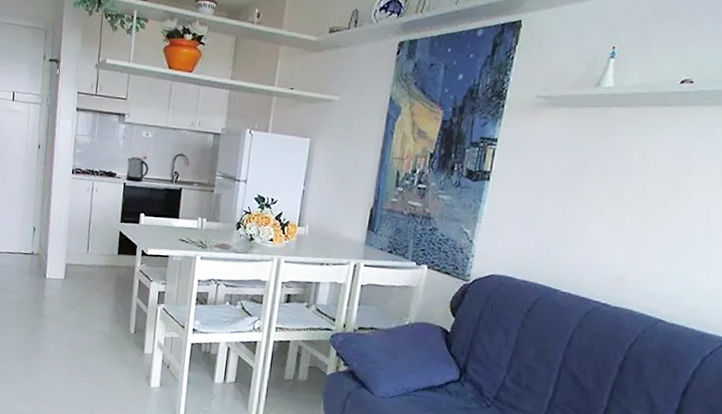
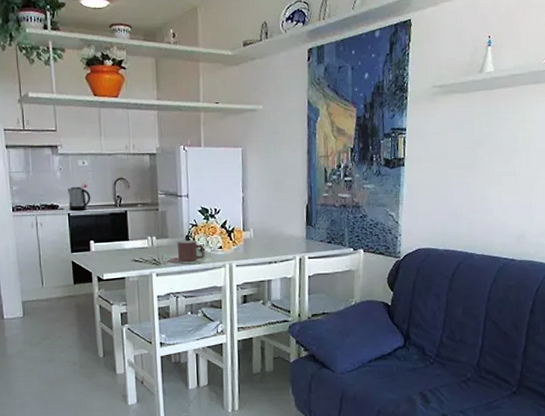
mug: none [225,226,254,252] -> present [177,240,205,264]

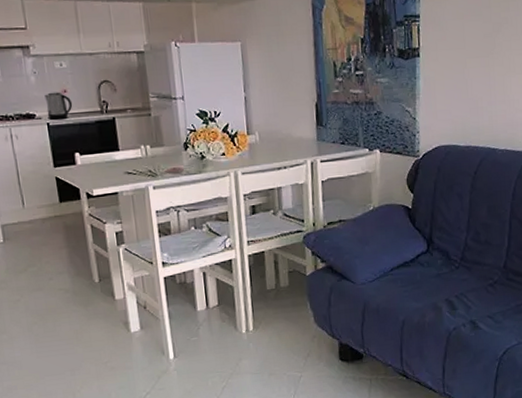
mug: present [177,240,205,264] -> none [174,147,206,174]

